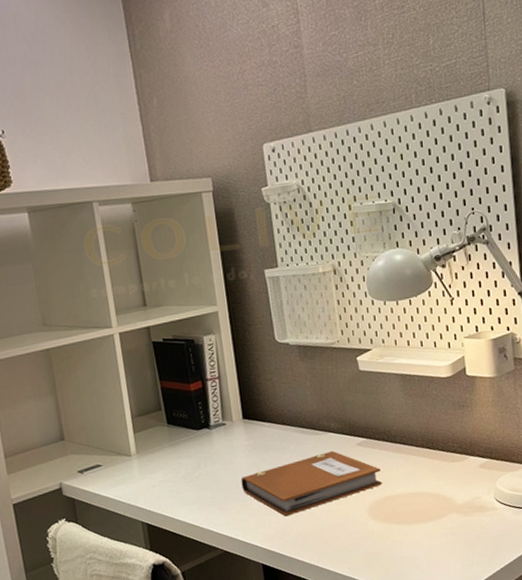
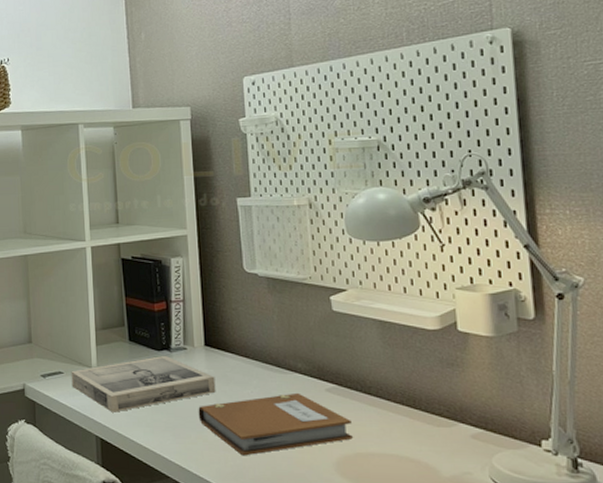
photo frame: none [109,433,257,497] -> present [71,355,216,412]

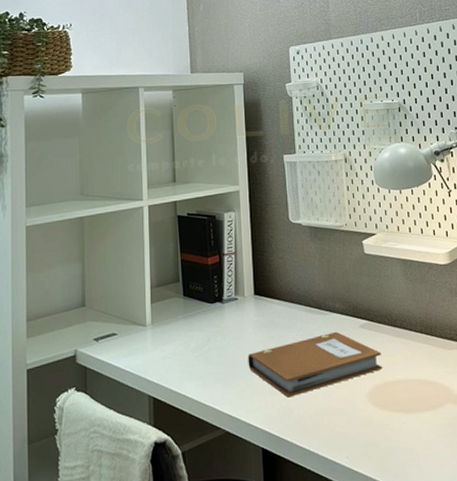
photo frame: present [71,355,216,412] -> none [125,307,264,370]

